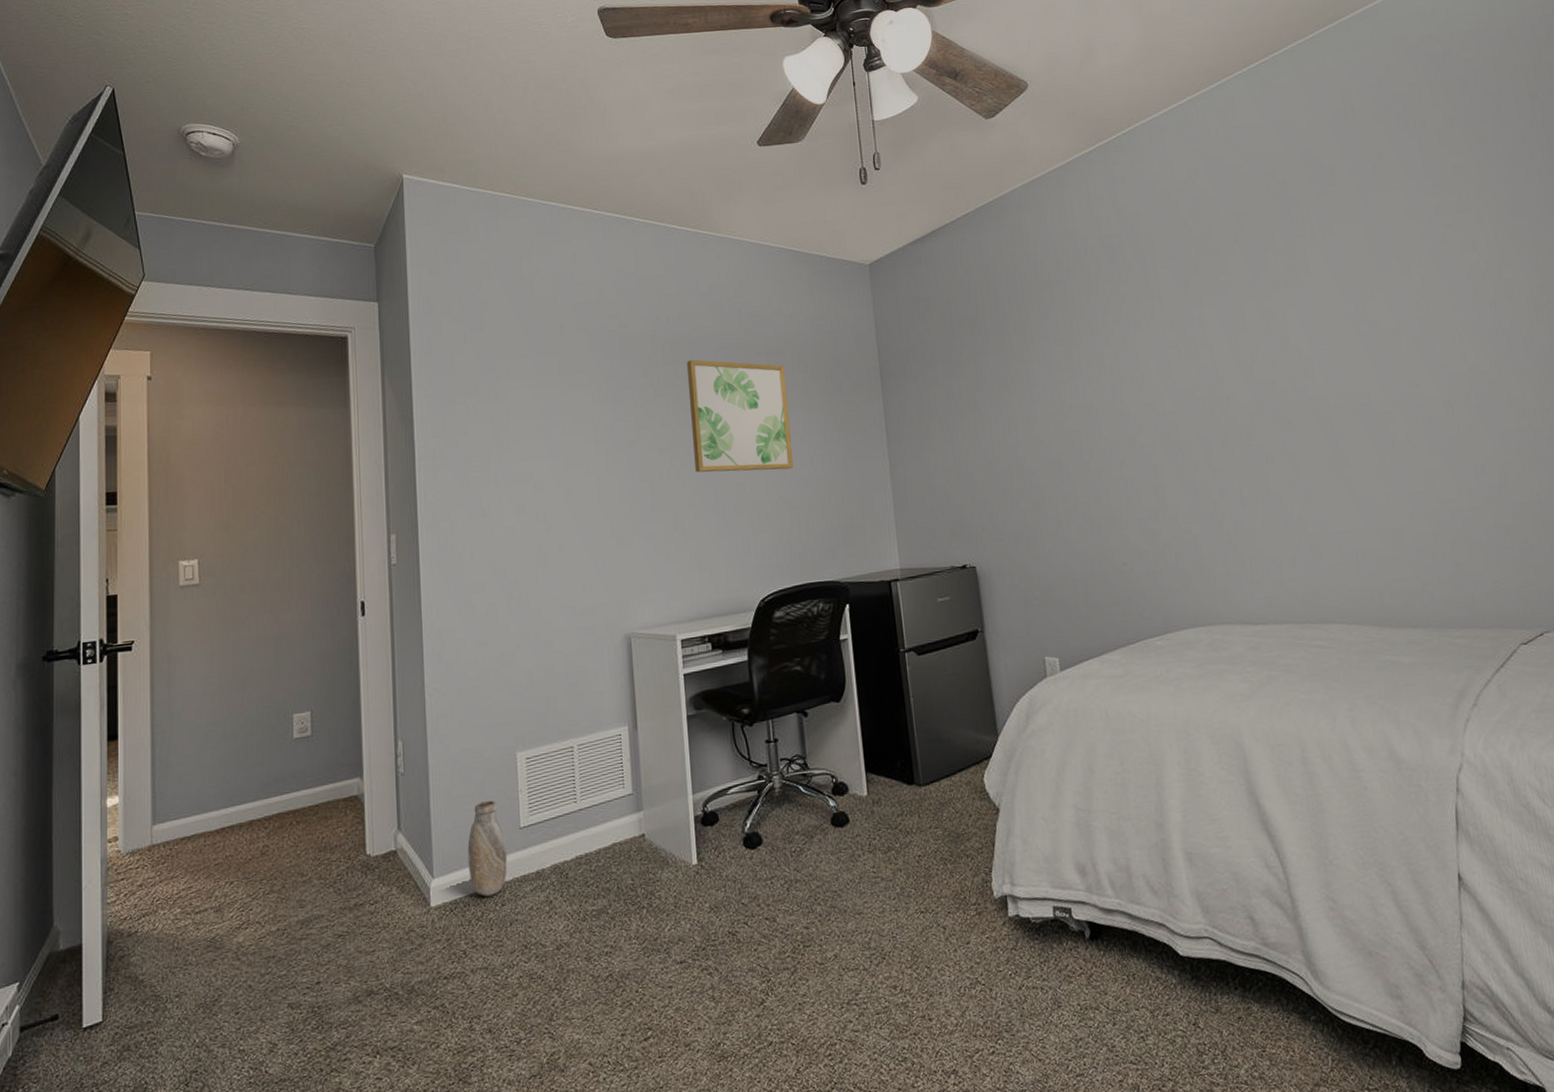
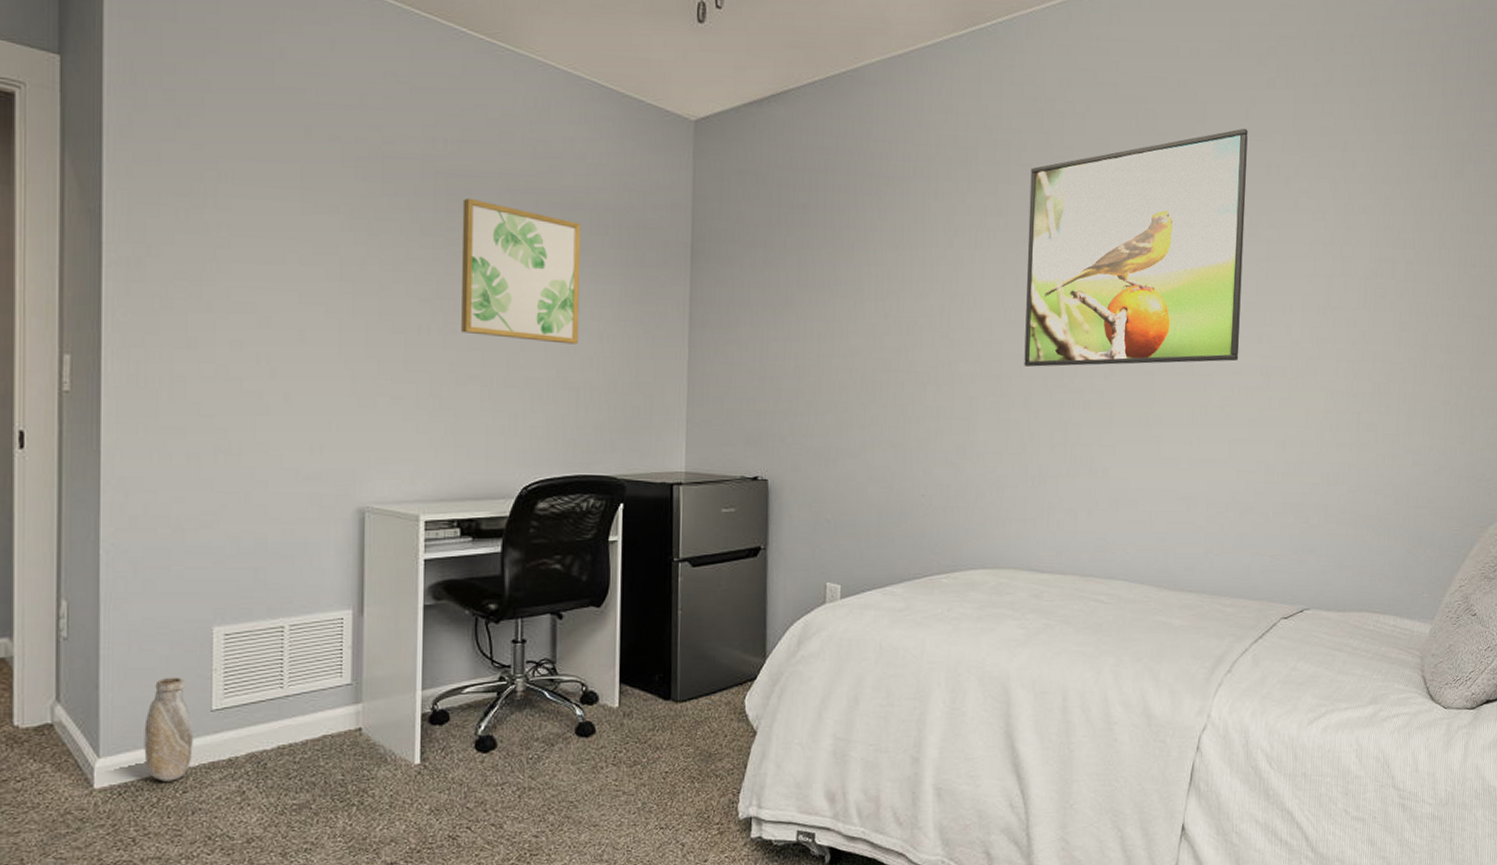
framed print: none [1175,180,1417,430] -> present [1024,128,1248,367]

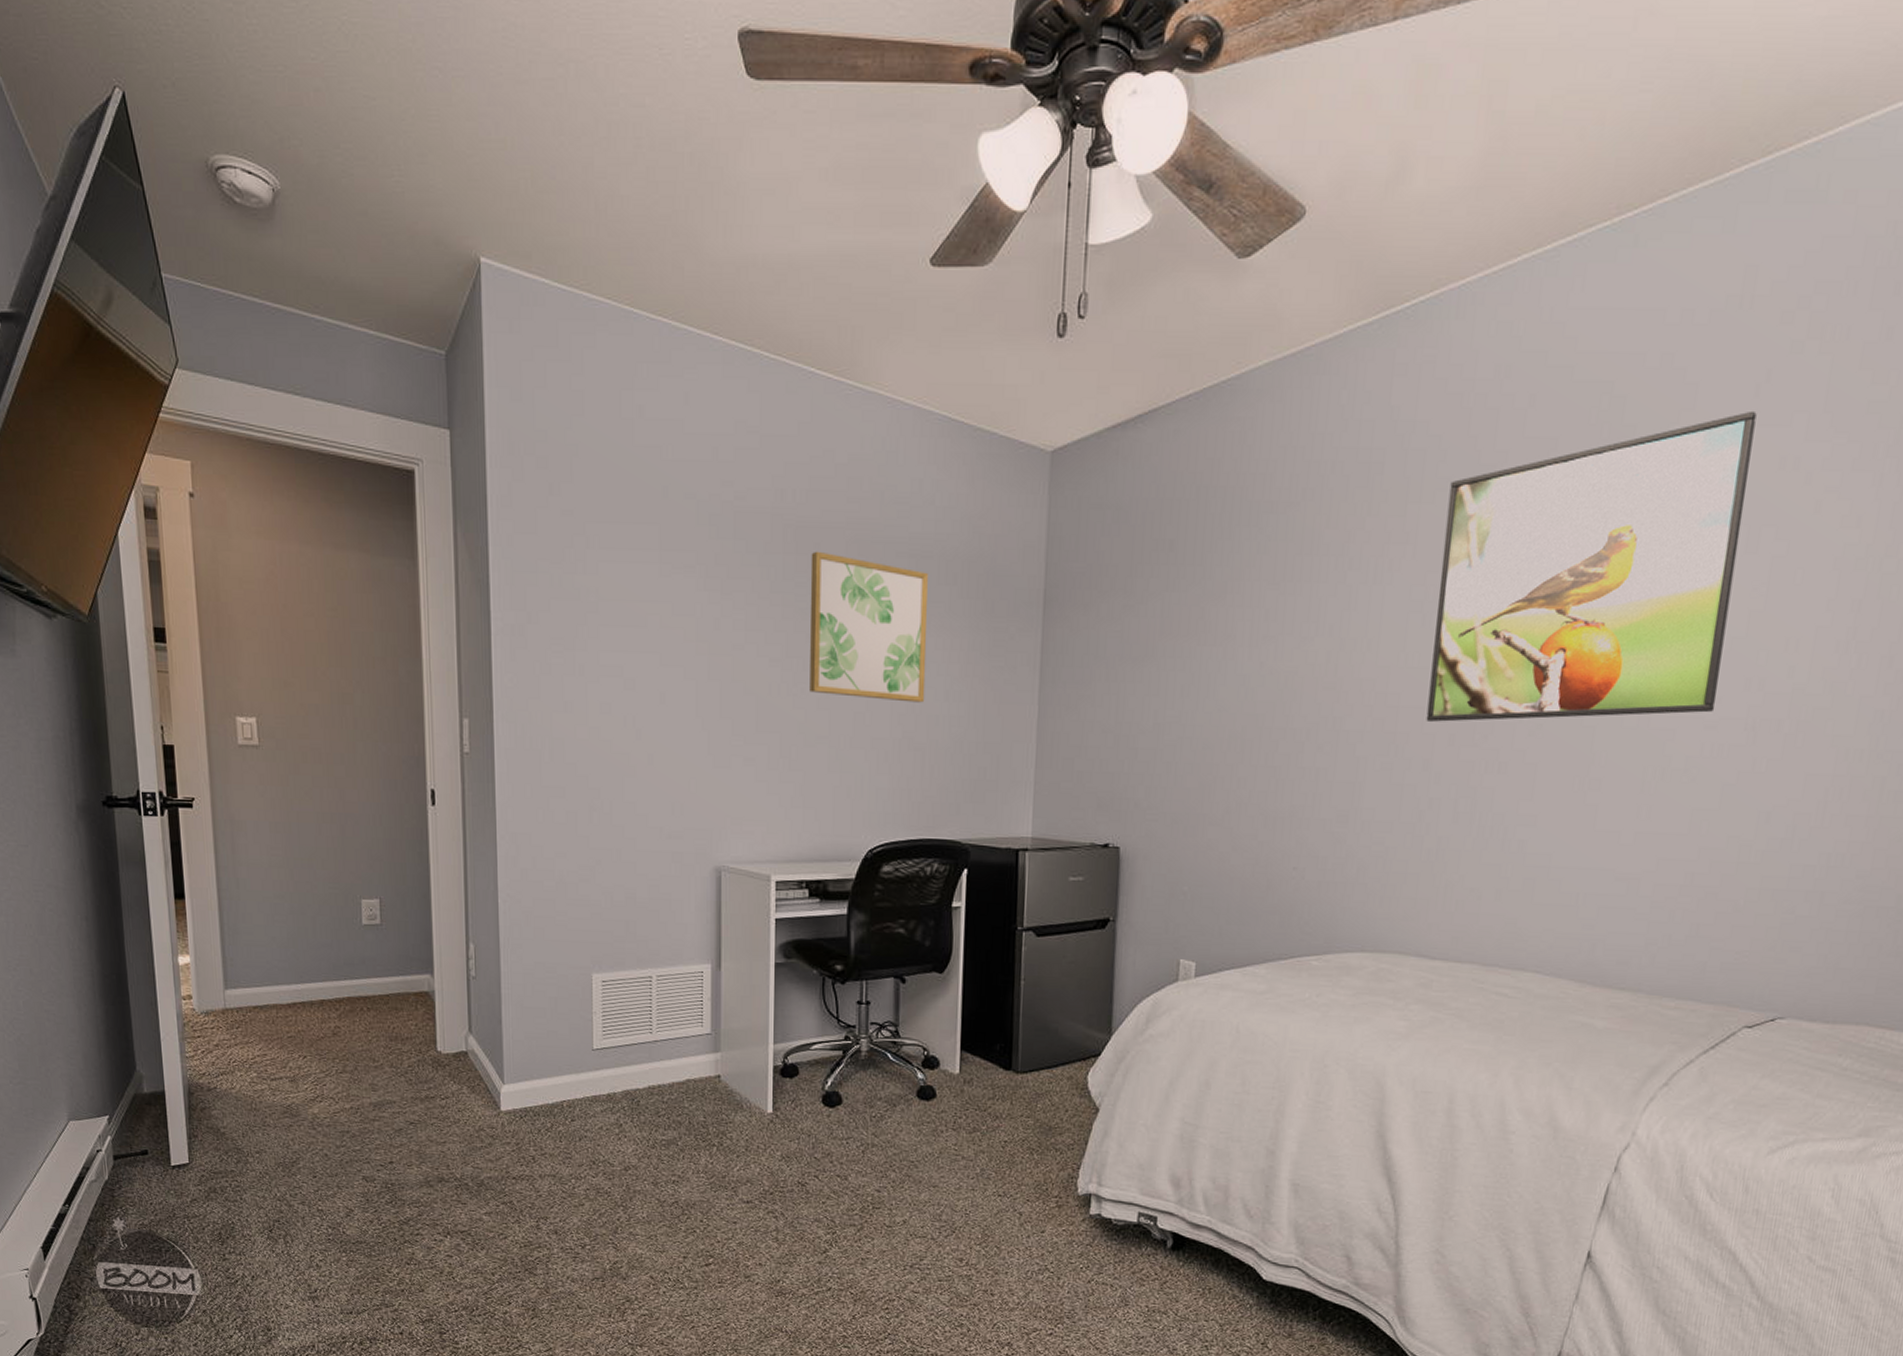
vase: present [144,677,193,782] -> none [539,1017,578,1110]

